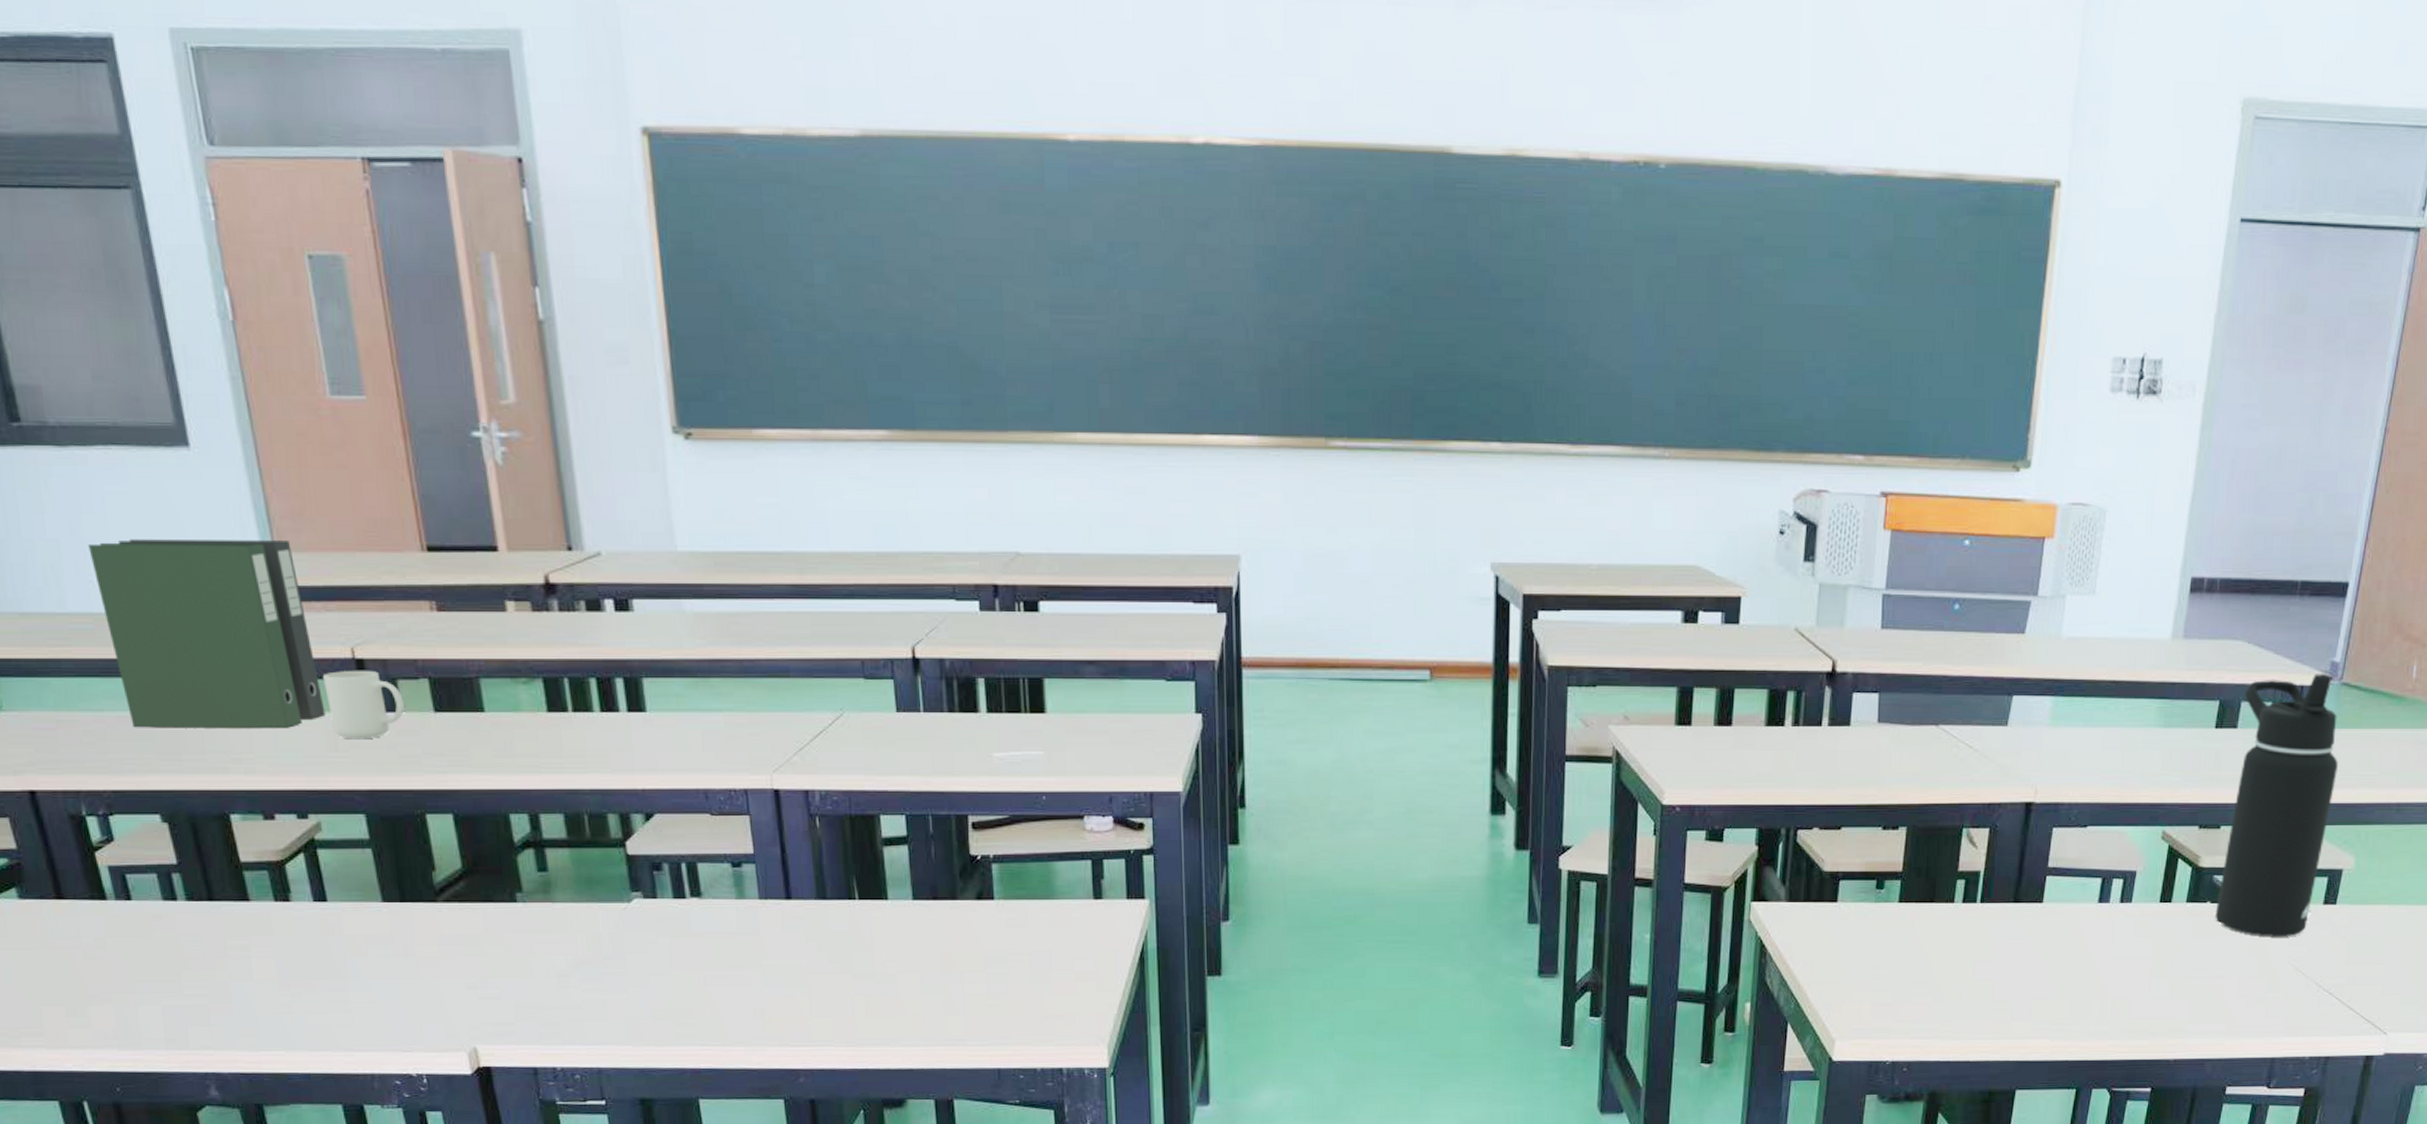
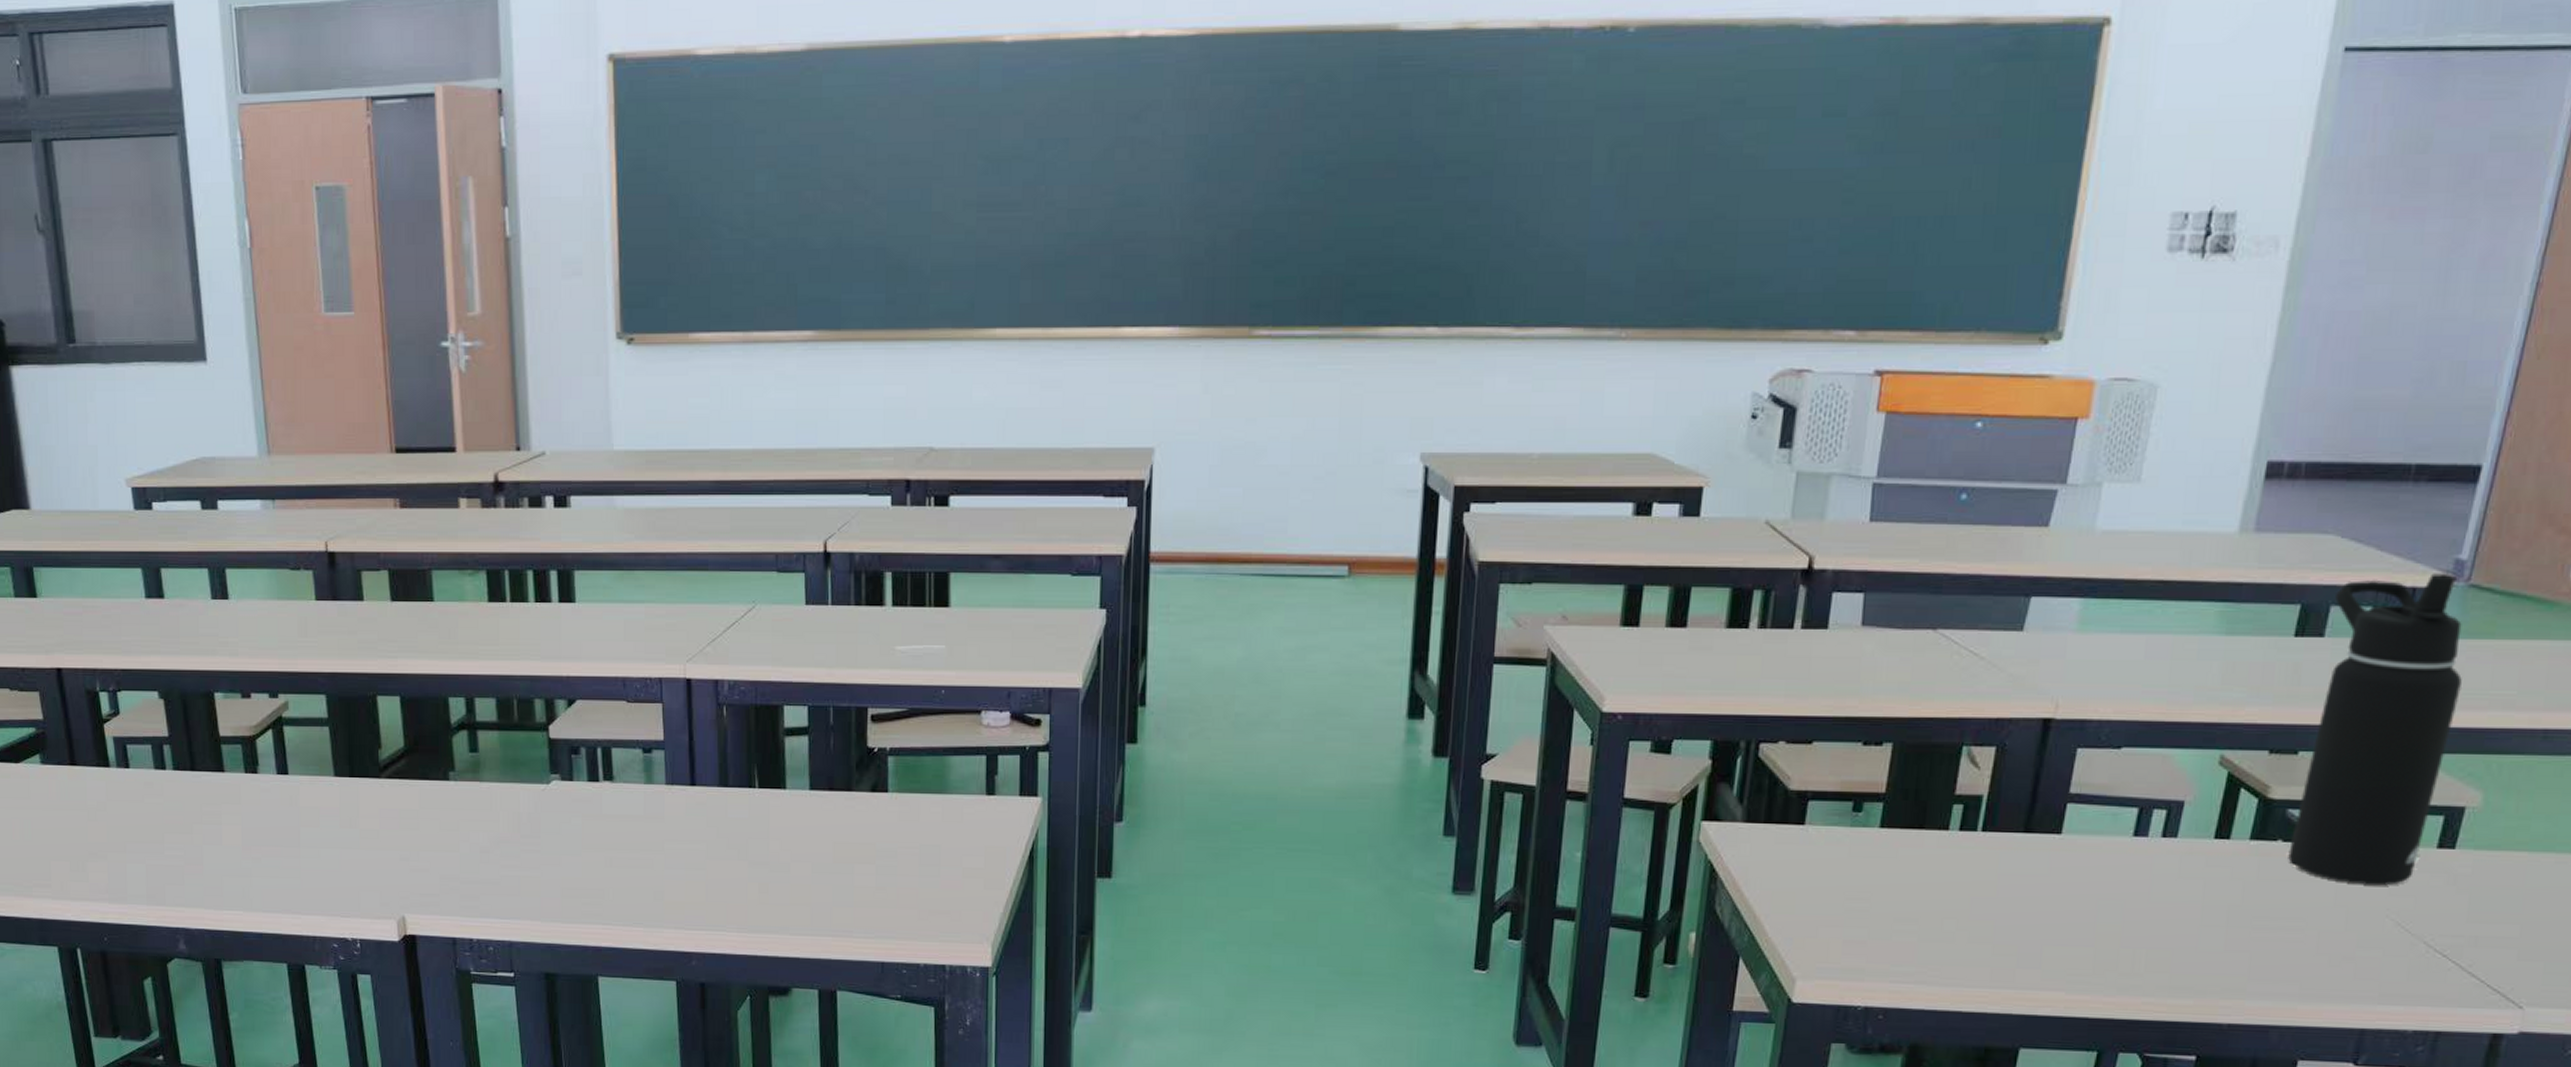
binder: present [88,539,326,728] -> none [120,444,300,615]
mug: present [322,670,405,740] -> none [299,562,366,626]

